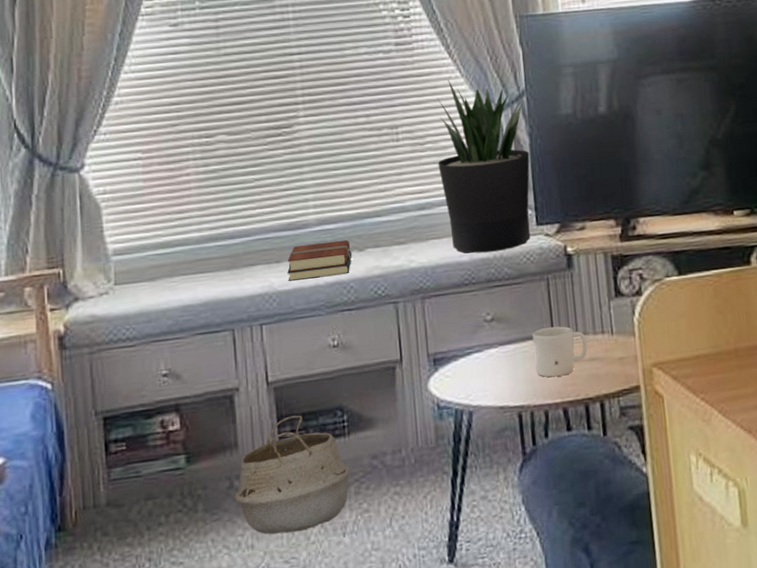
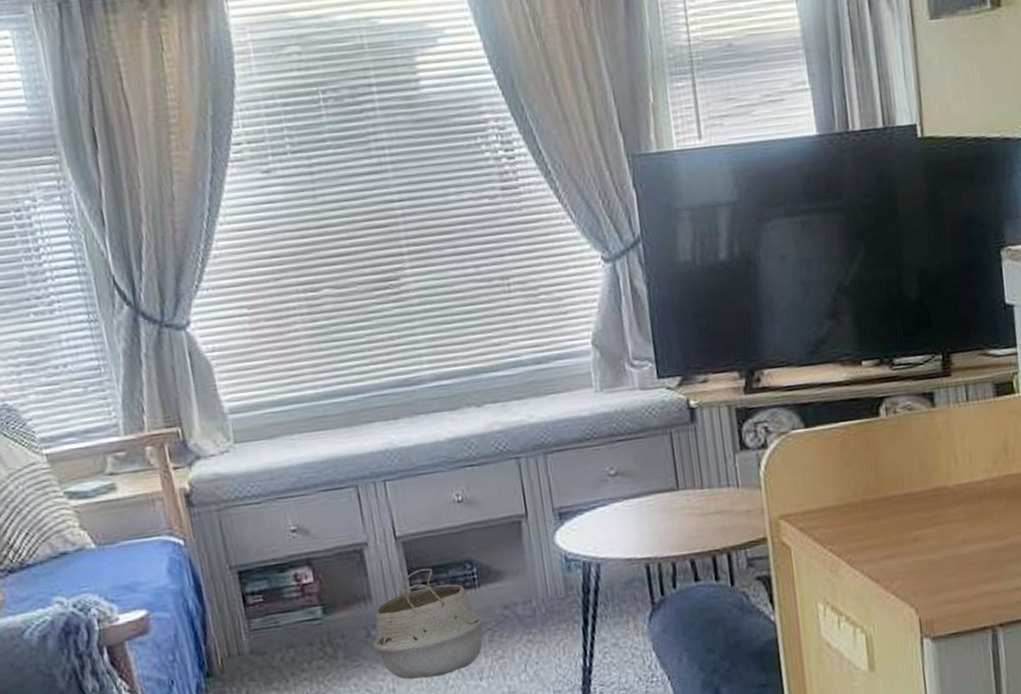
books: present [287,239,353,282] -> none [405,395,471,439]
planter: present [437,79,531,254] -> none [548,225,652,408]
mug: present [532,326,588,378] -> none [656,479,714,530]

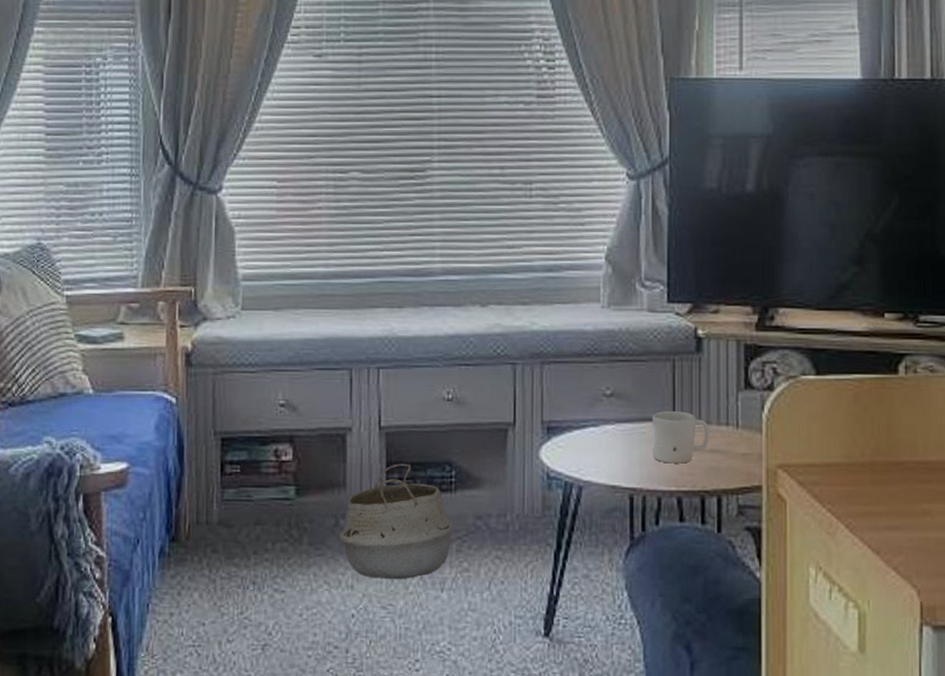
mug: none [656,479,714,530] -> present [651,411,710,464]

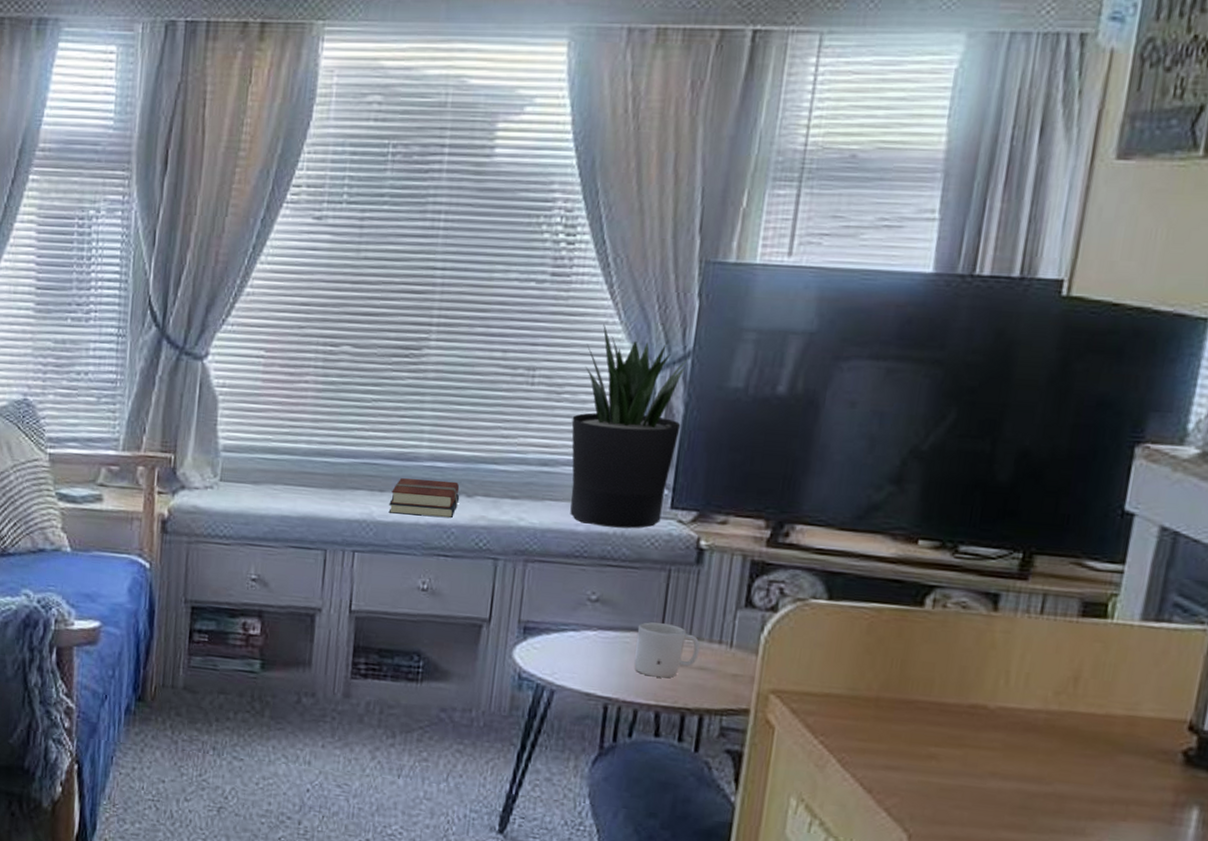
woven basket: present [339,463,453,580] -> none [300,648,416,762]
books: none [408,292,475,329] -> present [388,478,460,519]
planter: none [570,138,667,325] -> present [570,324,688,529]

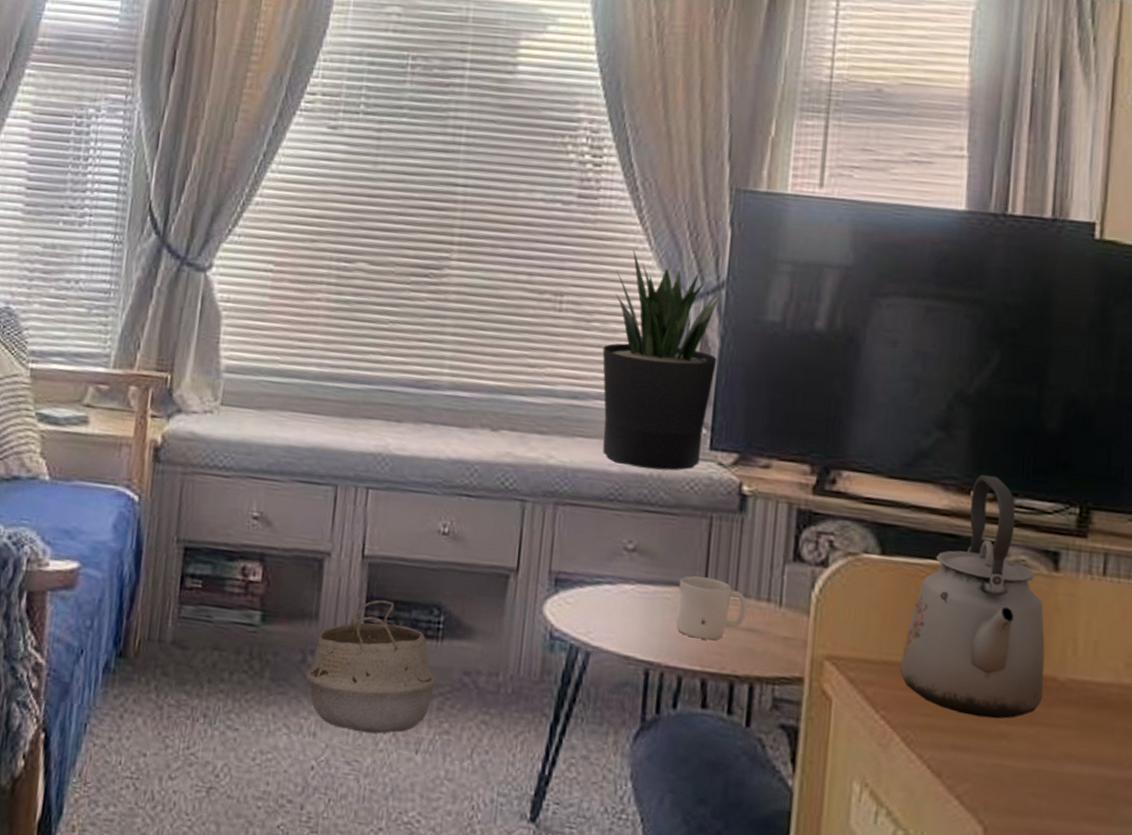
woven basket: none [300,648,416,762] -> present [305,599,437,734]
books: present [388,478,460,519] -> none [406,408,484,454]
kettle: none [839,525,980,743] -> present [899,475,1045,719]

